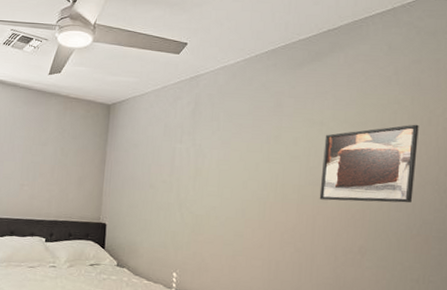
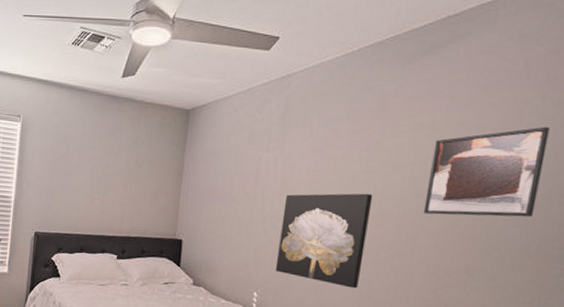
wall art: none [192,181,275,269] -> present [275,193,373,289]

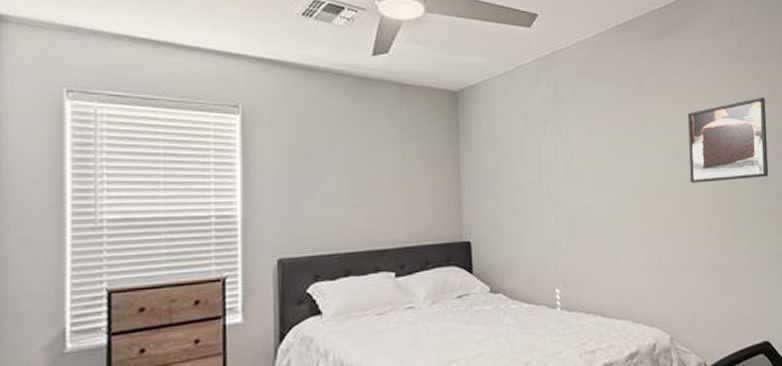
wall art: present [275,193,373,289] -> none [570,168,651,267]

